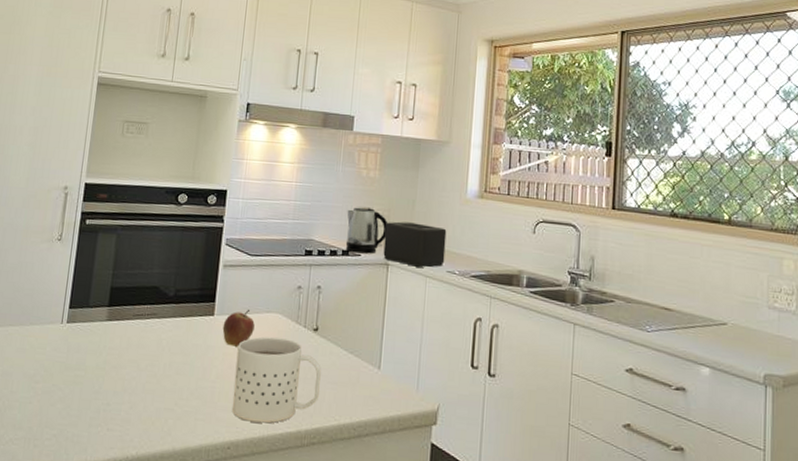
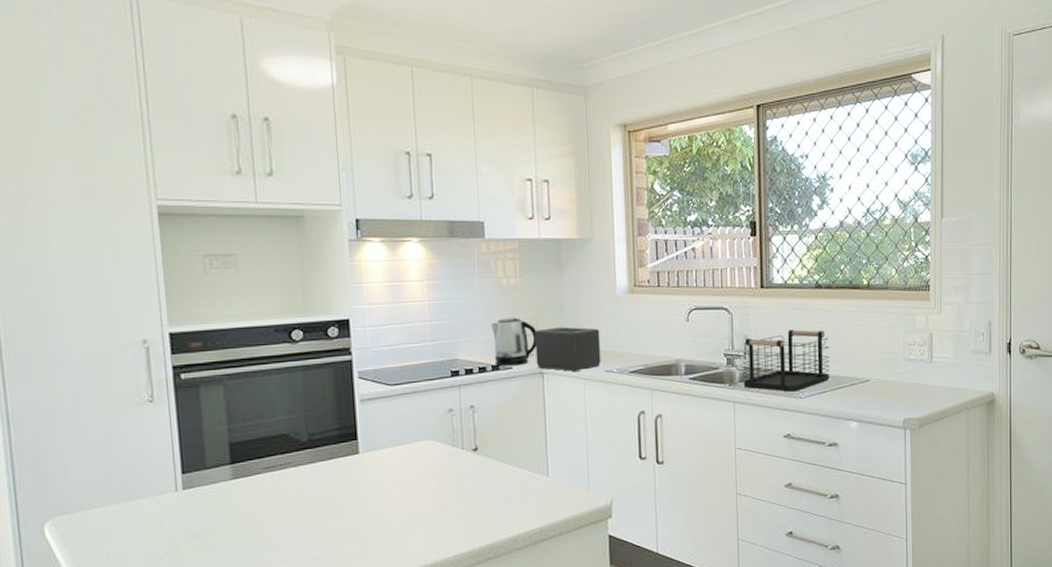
fruit: present [222,309,255,347] -> none [371,440,407,481]
mug: present [231,337,321,424] -> none [392,463,489,551]
dish rack: none [585,256,683,323] -> present [742,329,830,392]

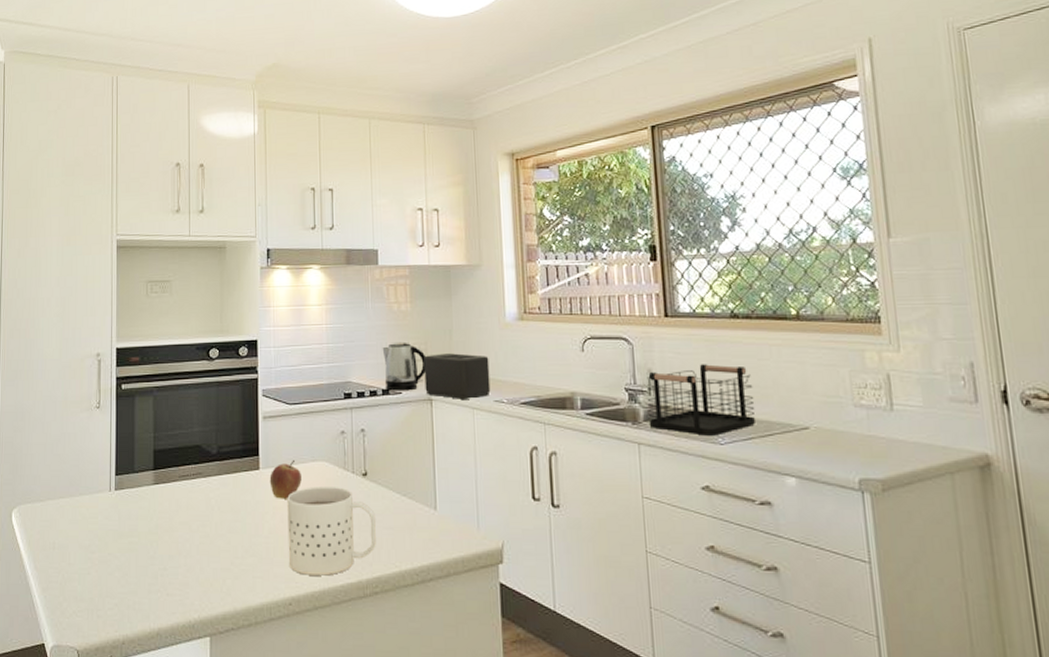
fruit: none [371,440,407,481] -> present [269,459,302,499]
mug: none [392,463,489,551] -> present [287,487,376,576]

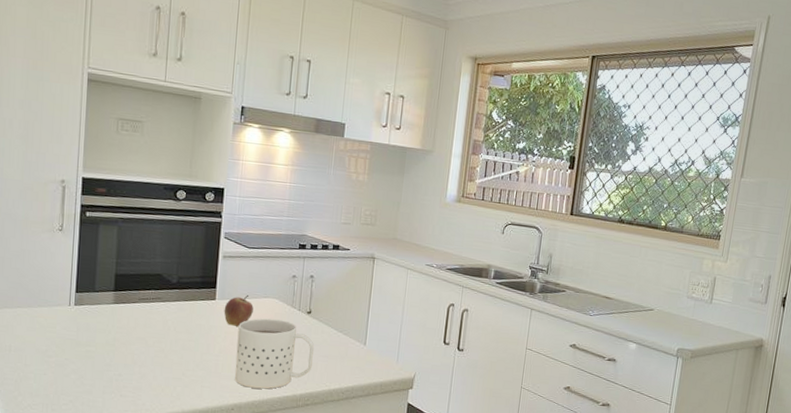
kettle: present [382,342,426,391] -> none [336,206,374,249]
toaster: present [424,353,491,401] -> none [370,221,427,262]
dish rack: present [646,364,755,436] -> none [542,255,623,309]

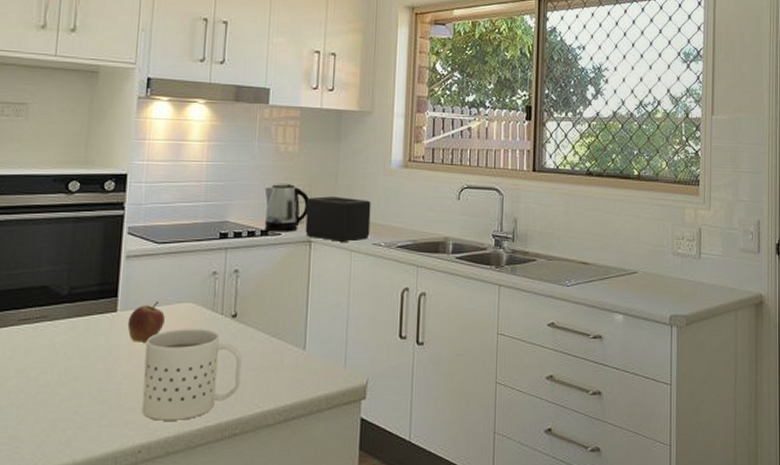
kettle: none [336,206,374,249] -> present [264,183,309,232]
toaster: none [370,221,427,262] -> present [305,196,371,243]

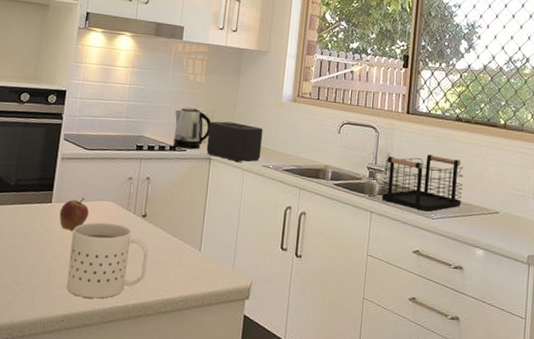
dish rack: none [509,215,598,279] -> present [381,154,464,212]

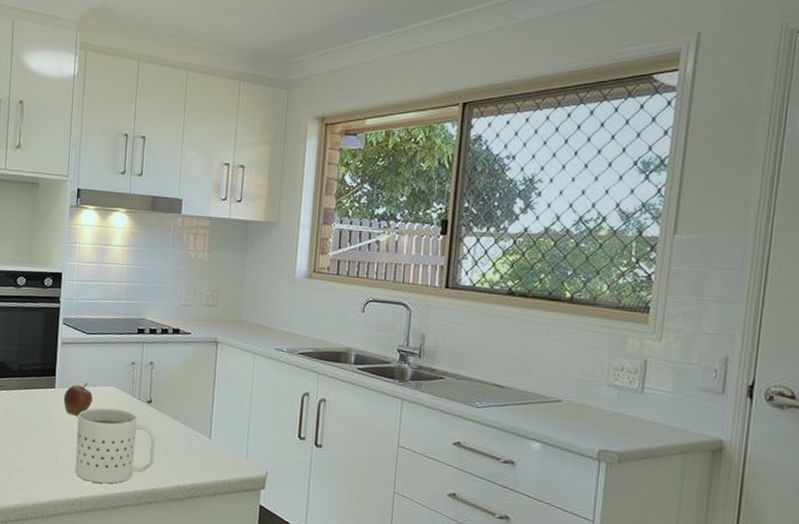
kettle: present [172,107,211,150] -> none [175,287,216,333]
toaster: present [206,121,263,163] -> none [212,301,275,346]
dish rack: present [381,154,464,212] -> none [414,334,517,400]

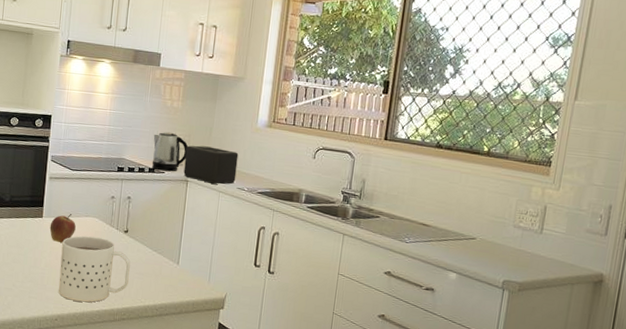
kettle: none [175,287,216,333] -> present [151,131,188,172]
toaster: none [212,301,275,346] -> present [183,145,239,185]

